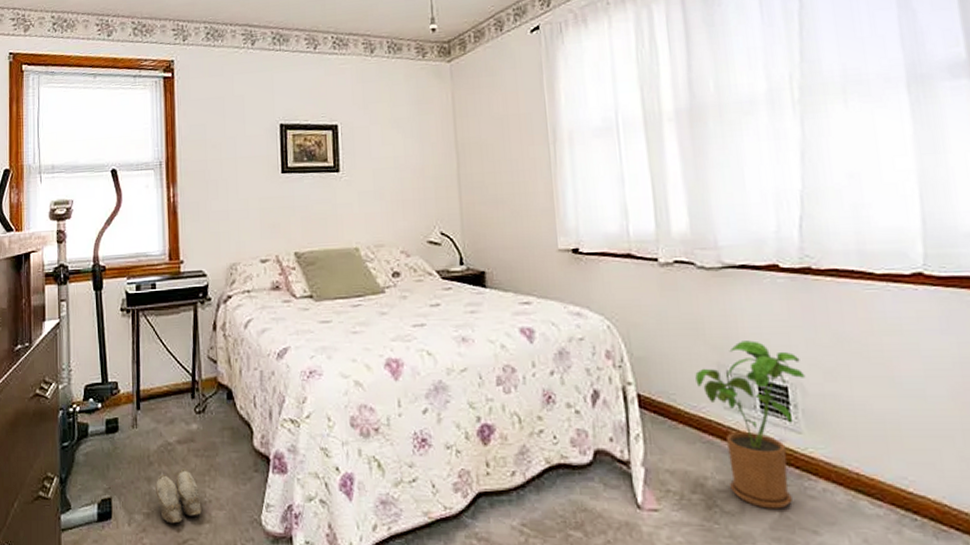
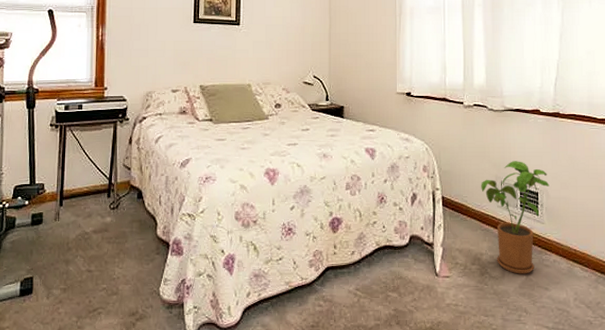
slippers: present [156,468,202,524] -> none [72,252,111,296]

